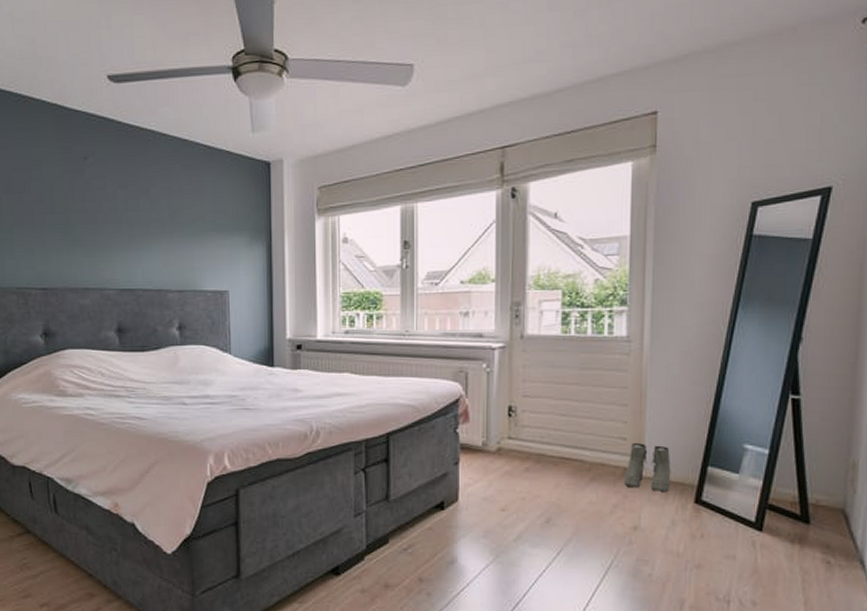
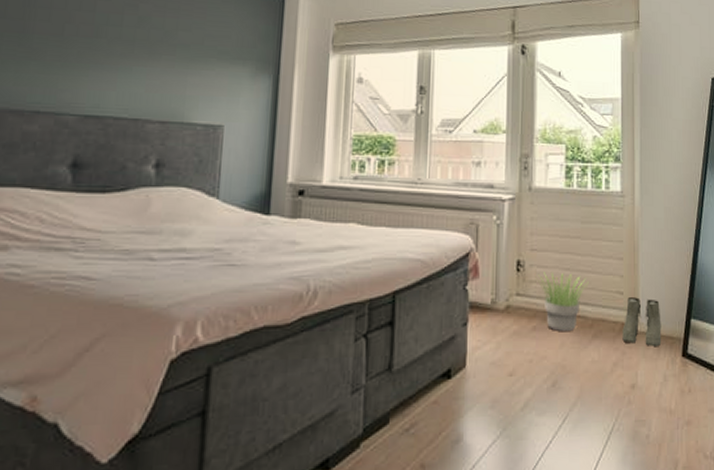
potted plant: none [529,417,587,474] -> present [537,272,589,332]

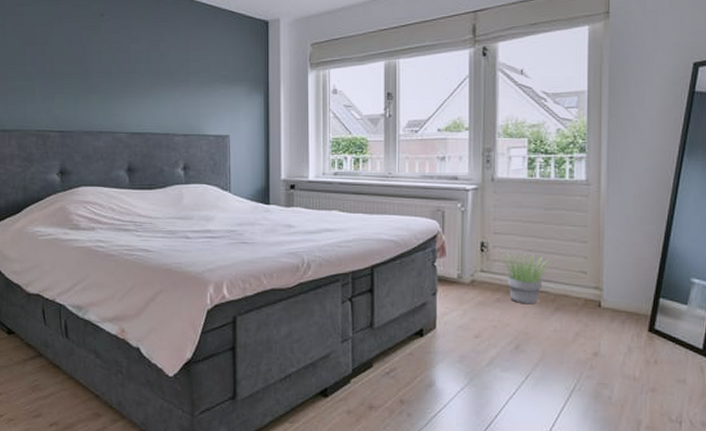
boots: present [622,297,662,346] -> none [585,277,627,321]

